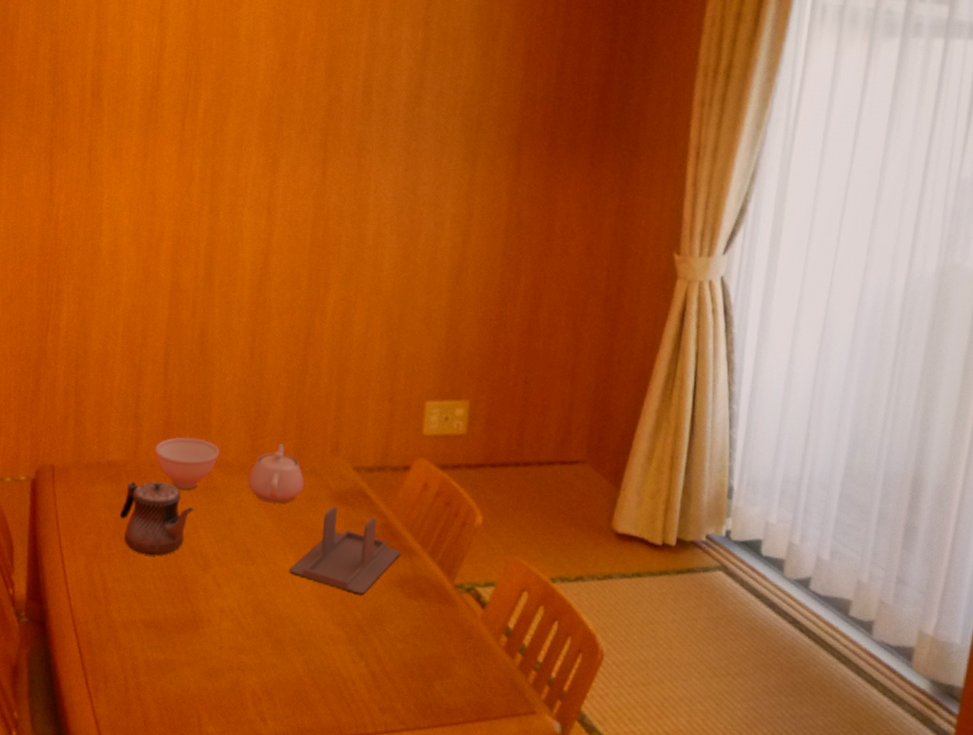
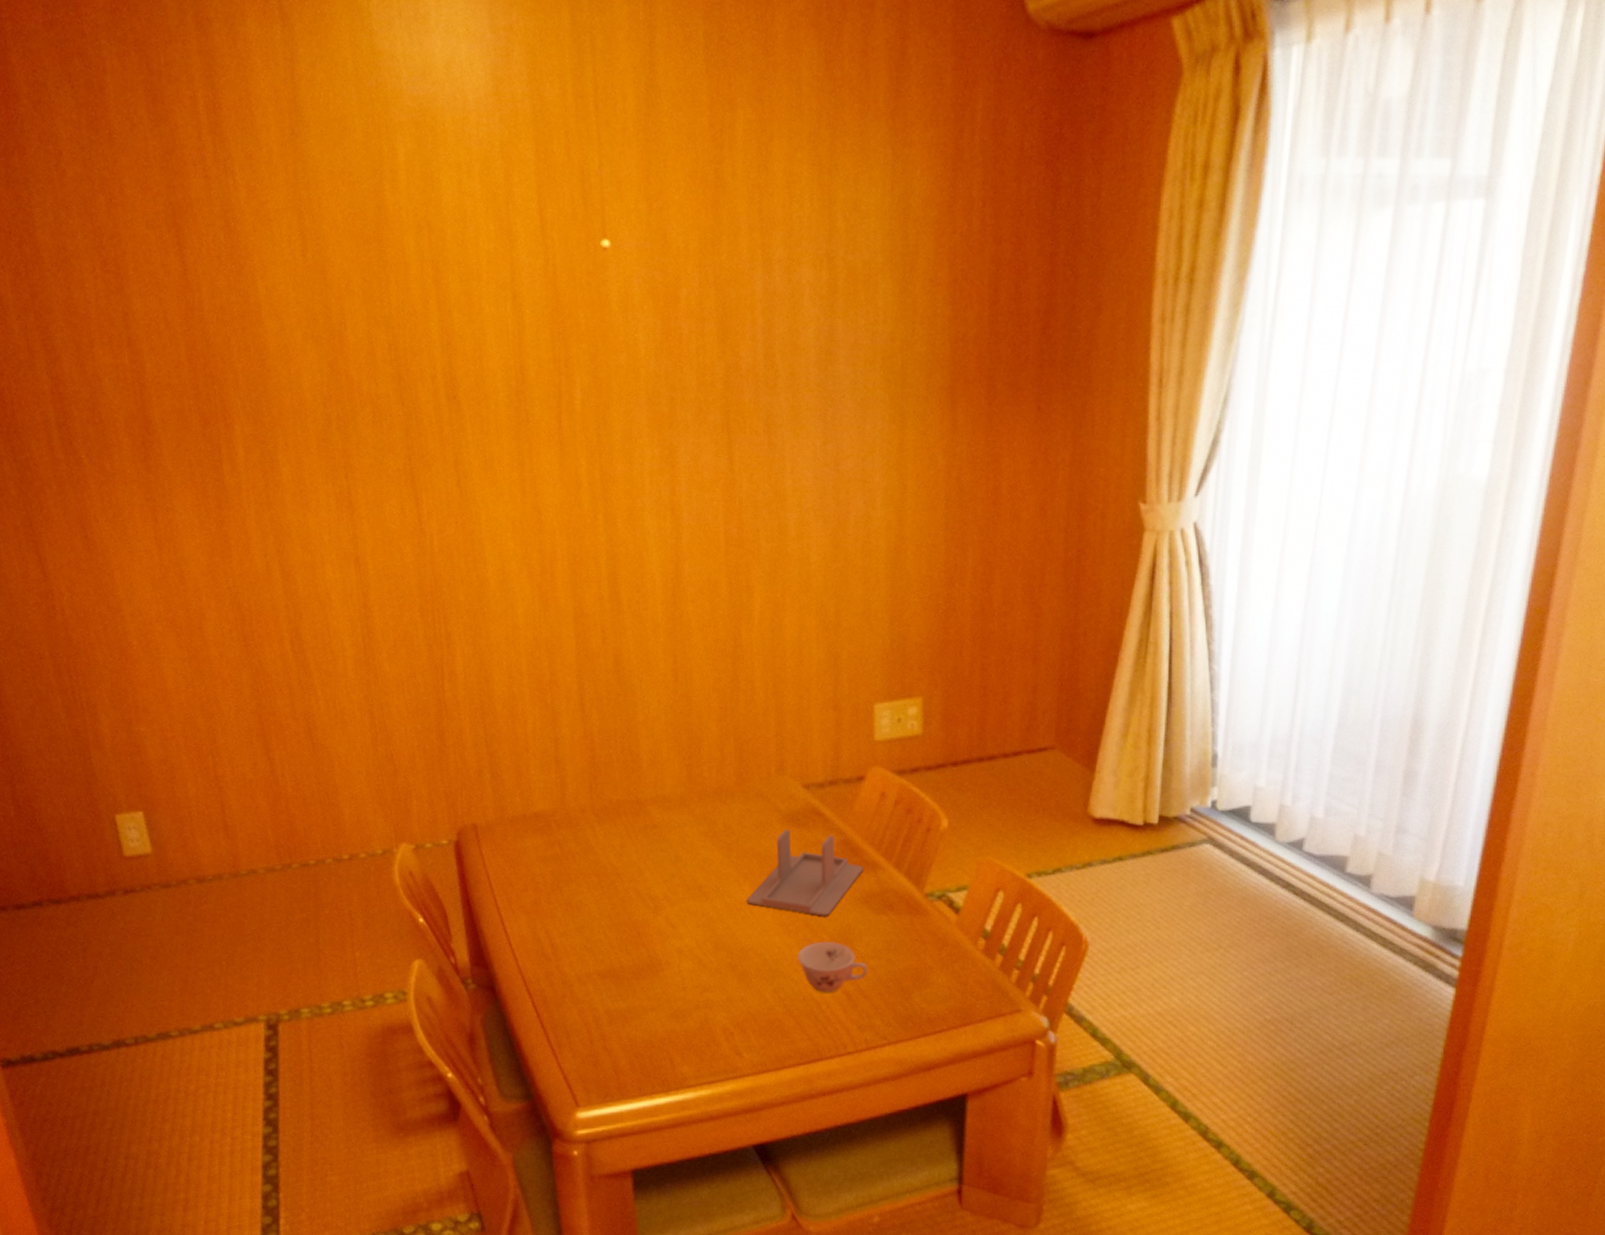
teapot: present [119,481,194,555] -> none [555,826,636,904]
bowl: present [154,437,220,490] -> none [583,775,655,833]
teapot: present [248,444,305,503] -> none [689,770,752,833]
teacup: none [330,618,395,671] -> present [798,941,868,993]

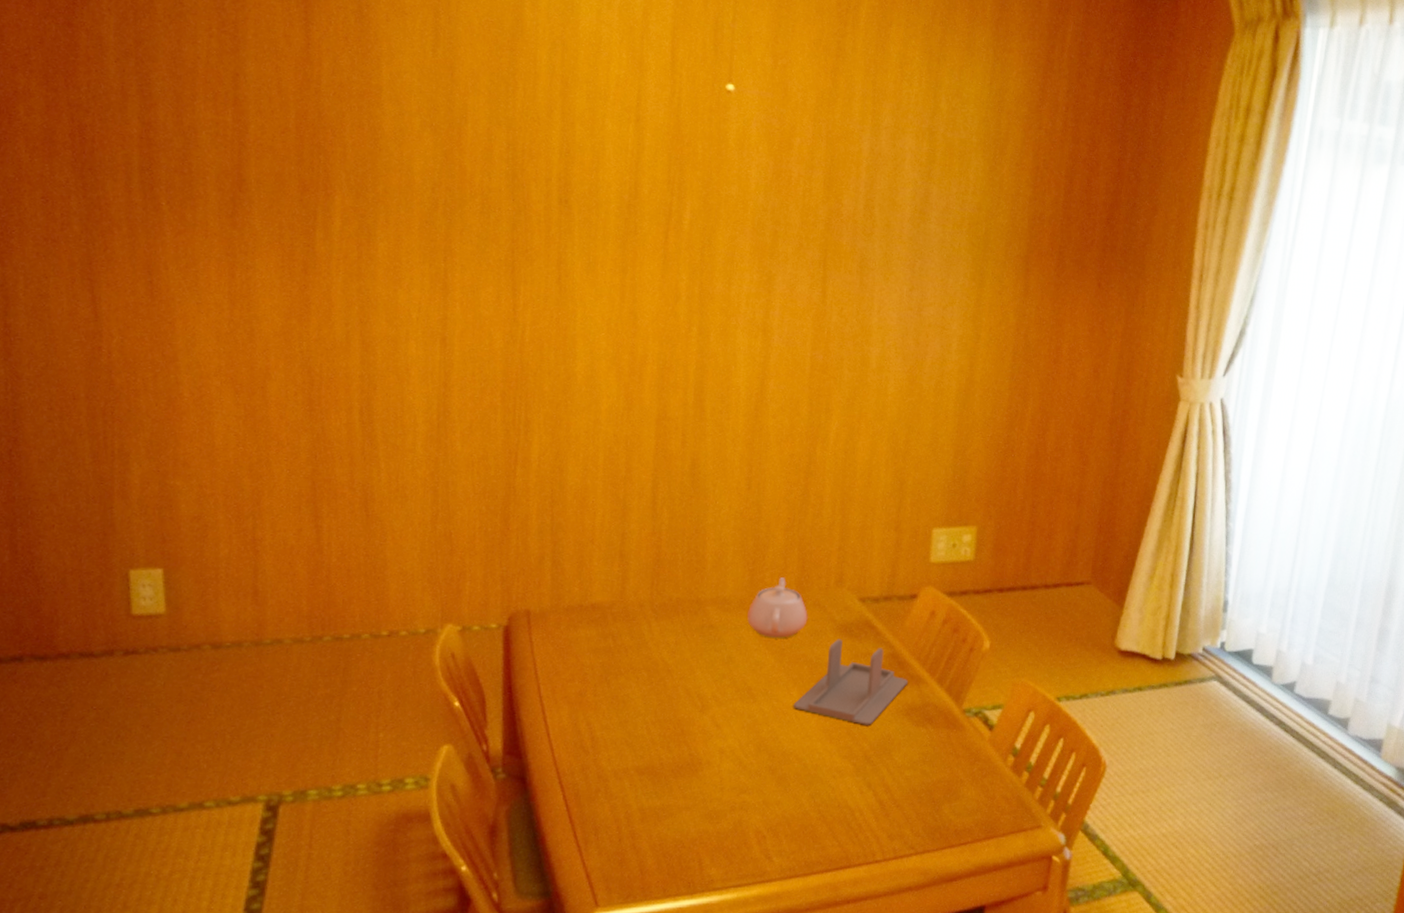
teapot: none [689,770,752,833] -> present [747,577,808,638]
teacup: present [798,941,868,993] -> none [837,749,903,801]

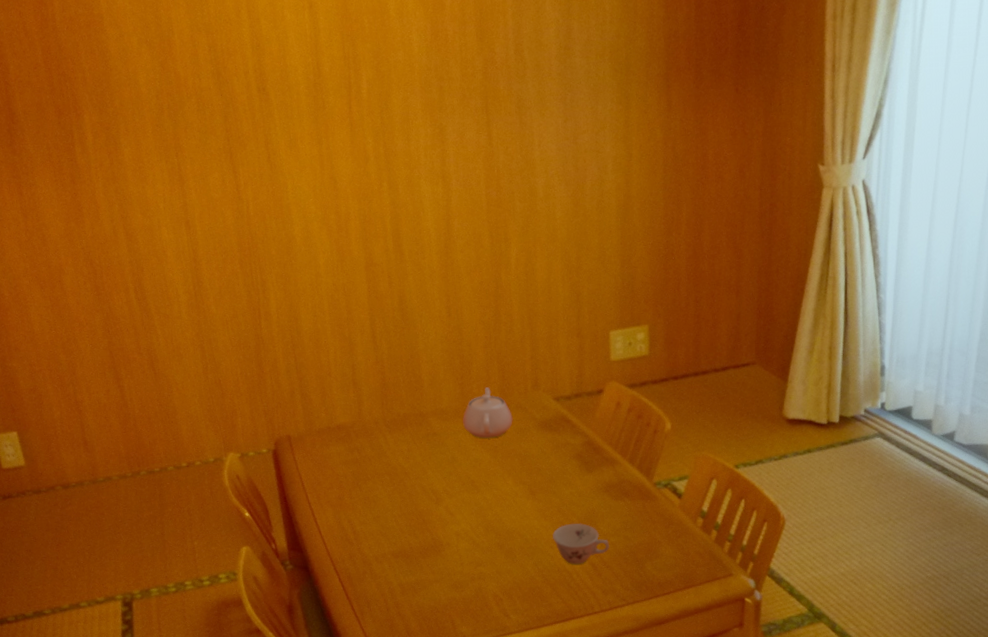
napkin holder: present [793,639,909,725] -> none [510,433,605,503]
teacup: none [837,749,903,801] -> present [553,523,609,565]

